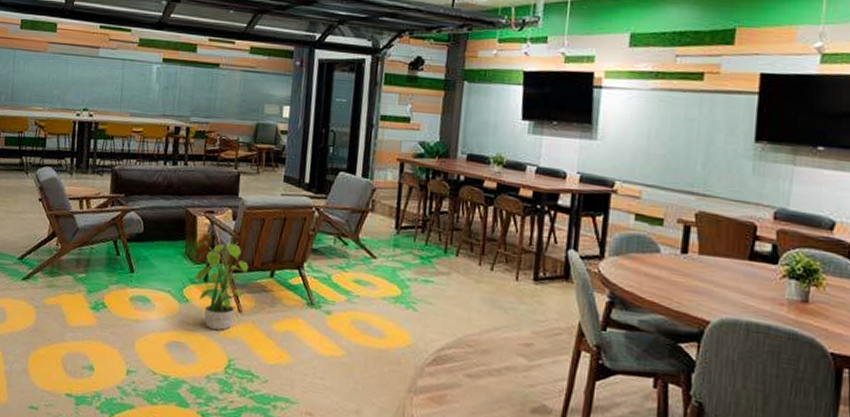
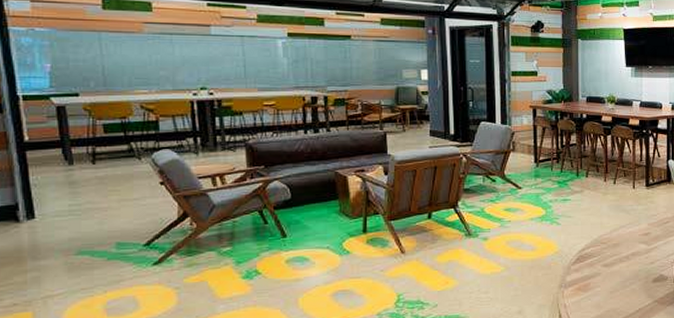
potted plant: present [194,240,249,331] -> none [351,193,407,273]

